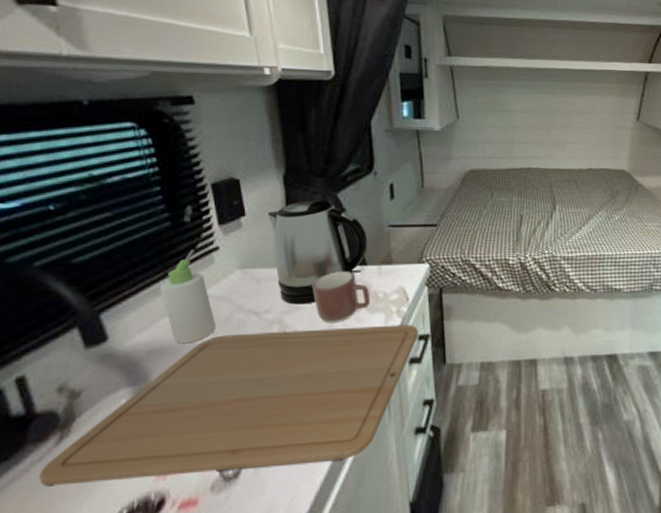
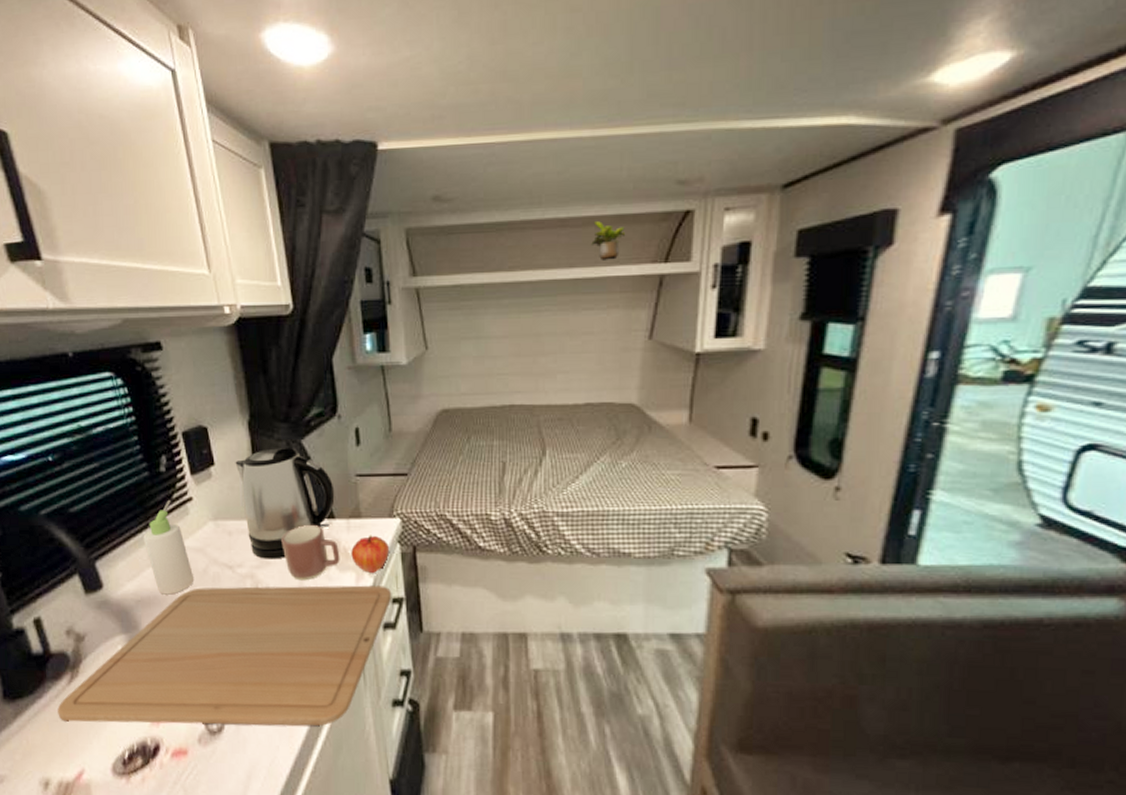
fruit: none [381,279,418,315] -> present [351,535,390,574]
potted plant: none [595,27,621,58] -> present [591,221,626,261]

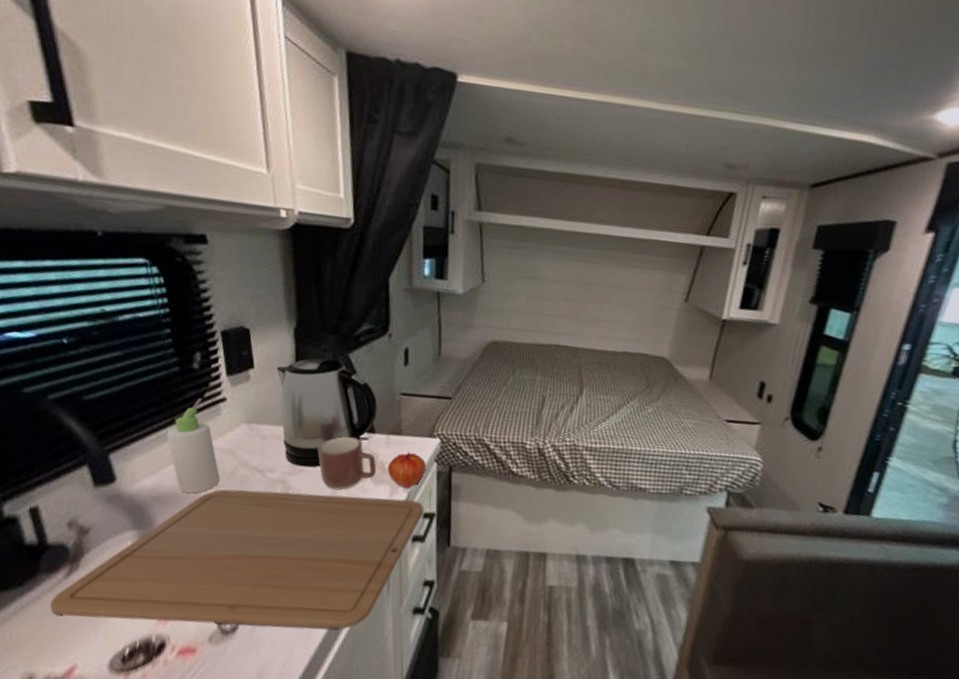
potted plant: present [591,221,626,261] -> none [646,188,677,226]

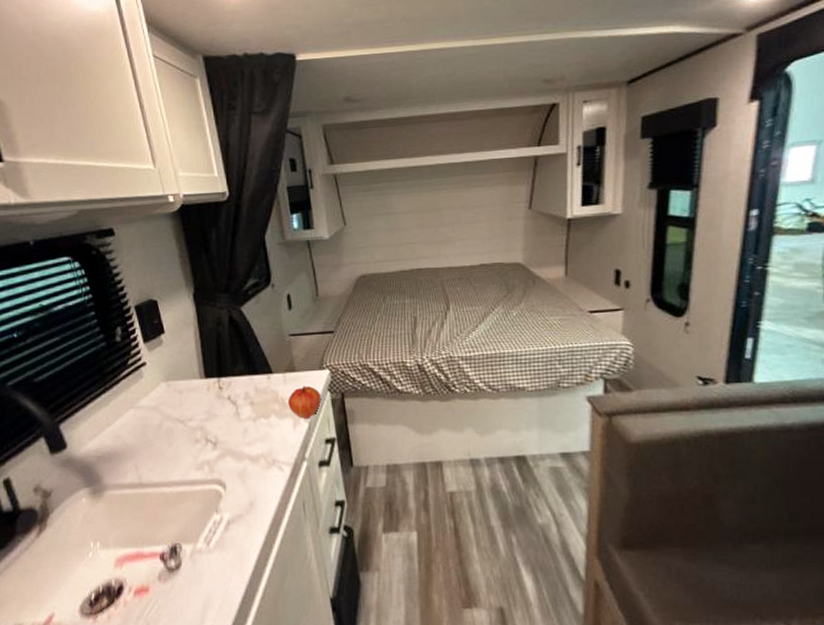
chopping board: present [50,489,424,630] -> none [27,429,326,571]
bottle: present [167,398,221,494] -> none [102,366,150,450]
kettle: present [276,357,378,468] -> none [183,314,272,413]
mug: present [317,436,377,490] -> none [226,379,279,429]

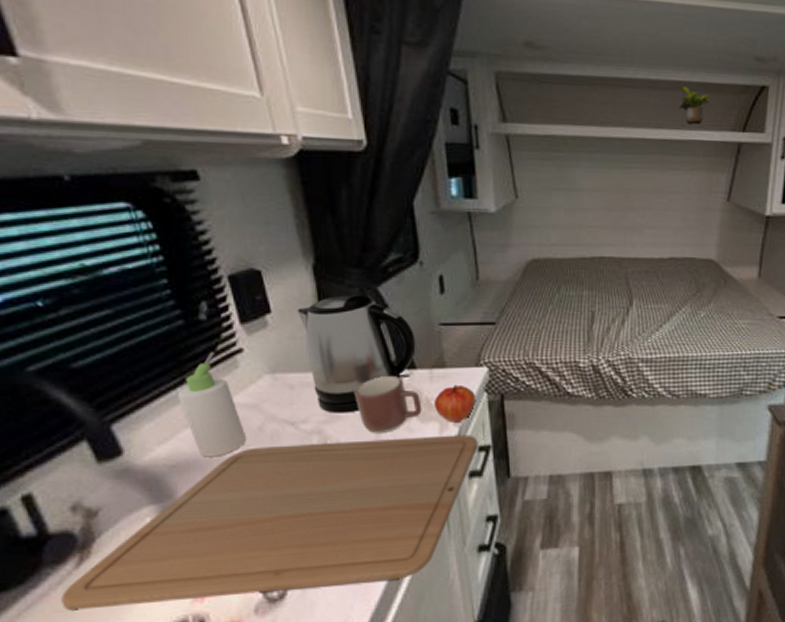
chopping board: none [27,429,326,571] -> present [61,435,479,611]
bottle: none [102,366,150,450] -> present [177,352,247,457]
kettle: none [183,314,272,413] -> present [297,293,416,413]
mug: none [226,379,279,429] -> present [354,375,422,434]
potted plant: none [478,114,505,146] -> present [679,86,710,125]

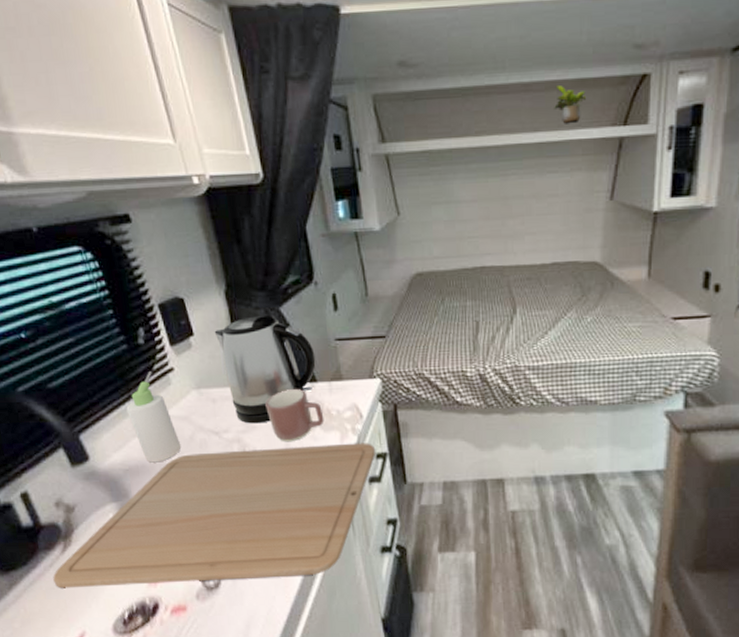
fruit: present [434,384,477,424] -> none [334,396,372,432]

